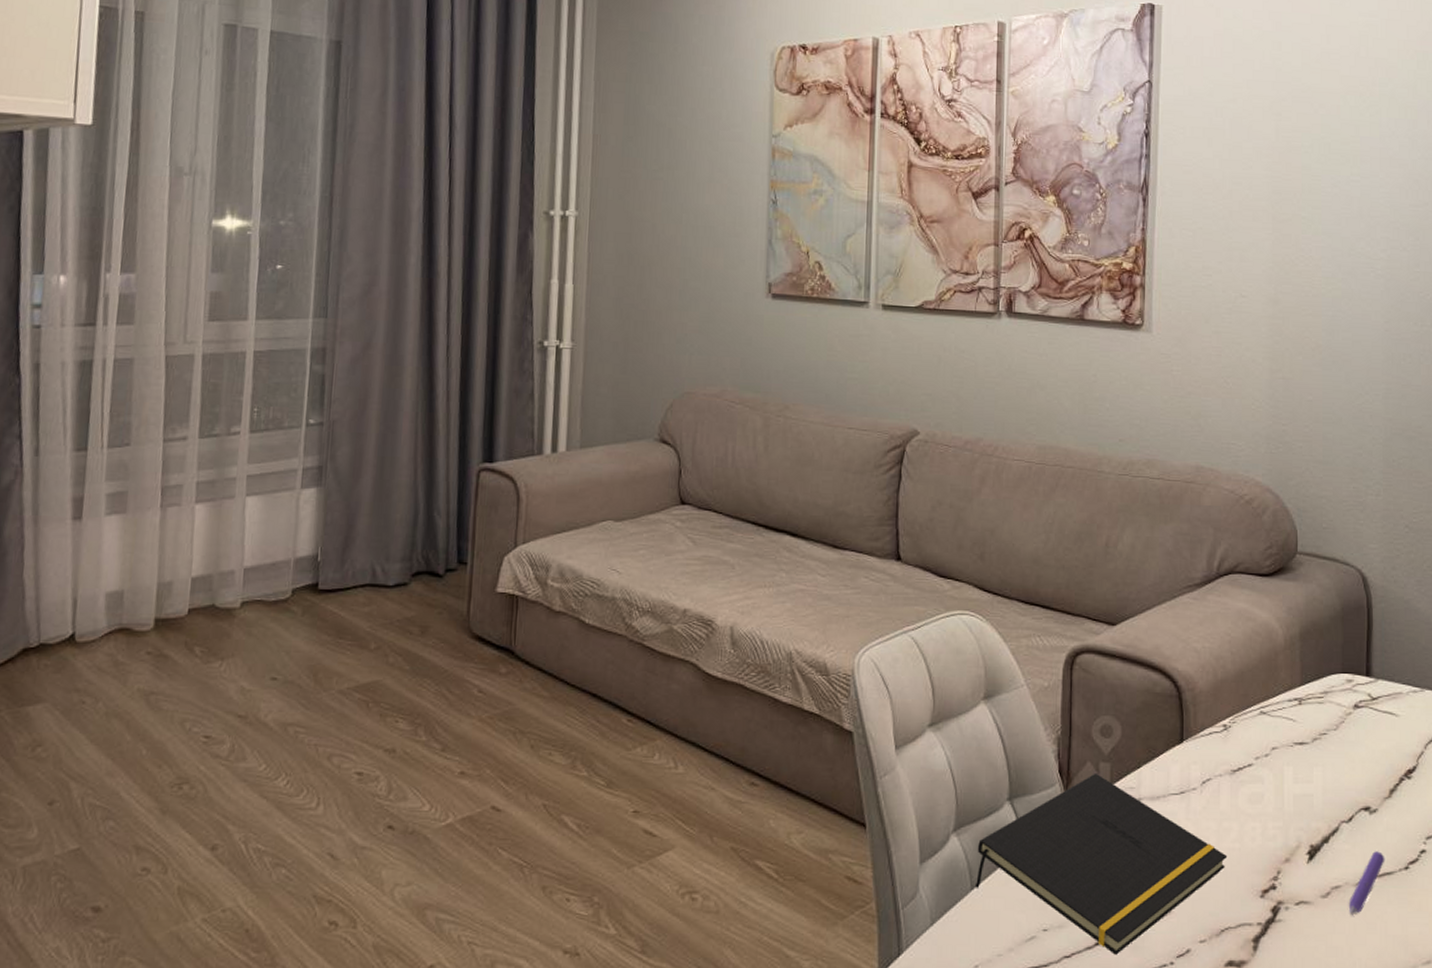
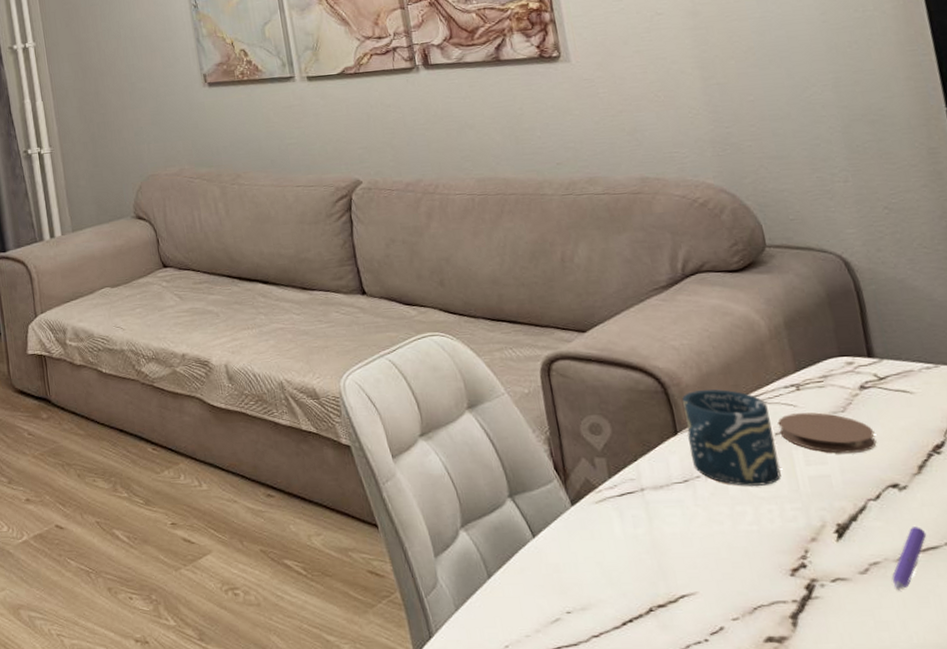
notepad: present [974,772,1228,955] -> none [487,467,747,634]
cup: none [1192,697,1270,802] -> present [682,389,781,486]
coaster: none [1276,728,1359,773] -> present [777,412,877,454]

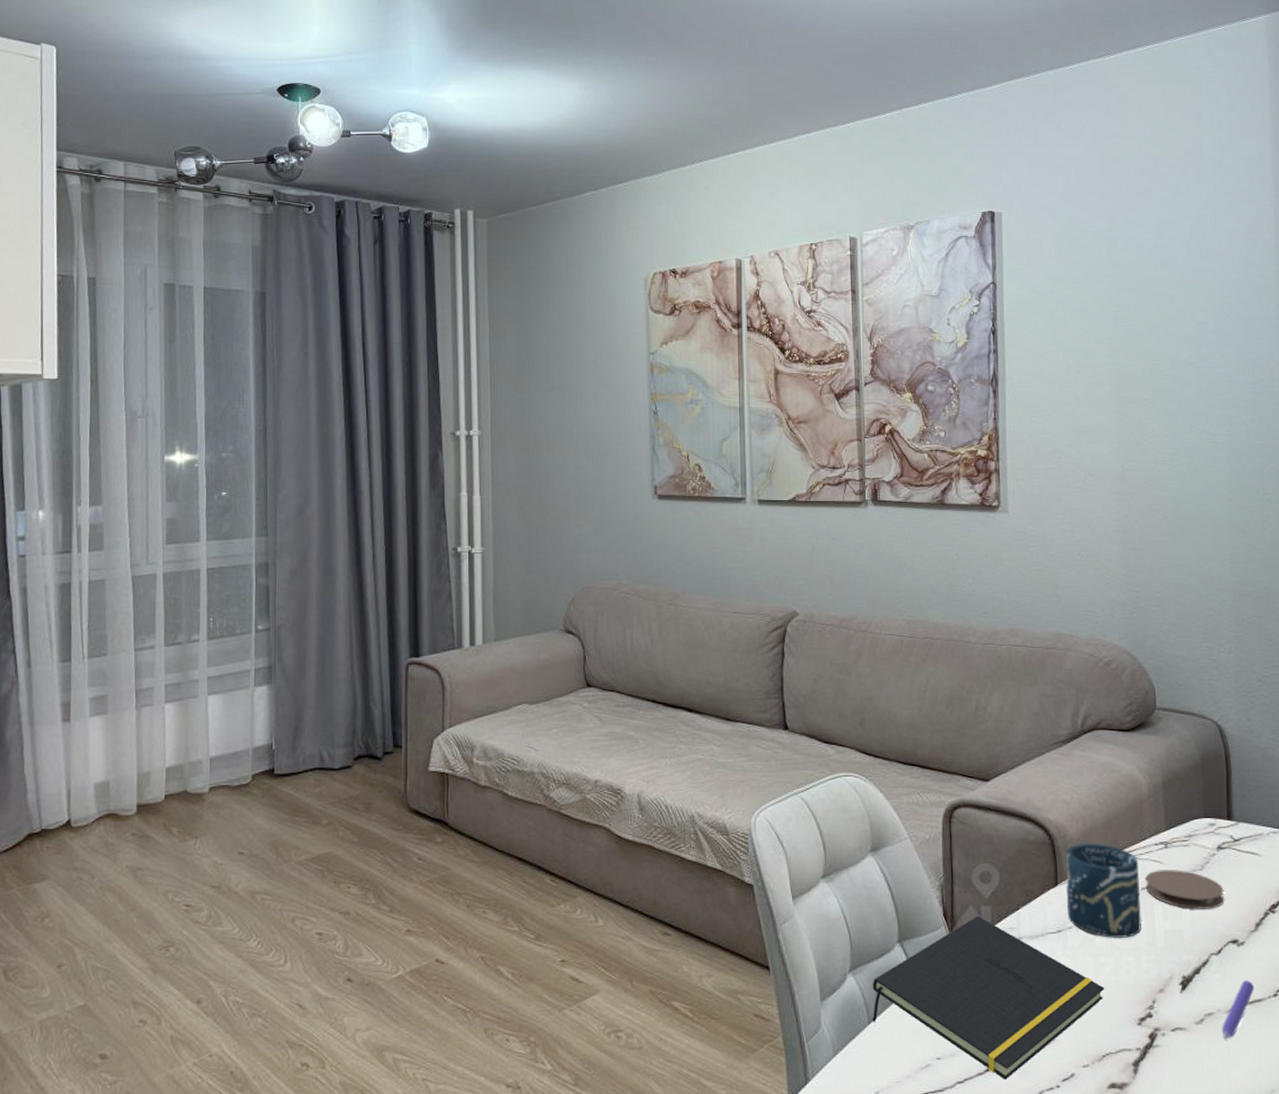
notepad: none [487,467,747,634] -> present [872,915,1105,1080]

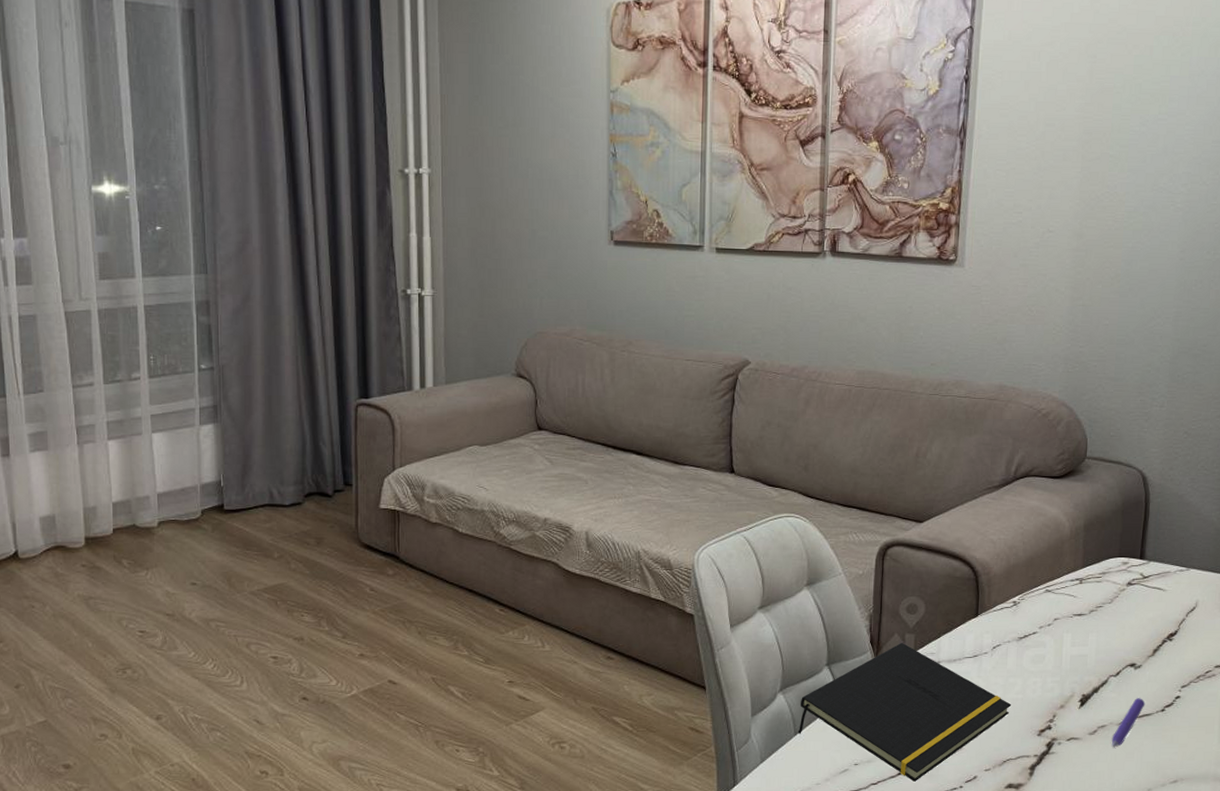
cup: present [1066,844,1142,938] -> none [984,580,1054,662]
coaster: present [1145,870,1225,910] -> none [1058,603,1129,638]

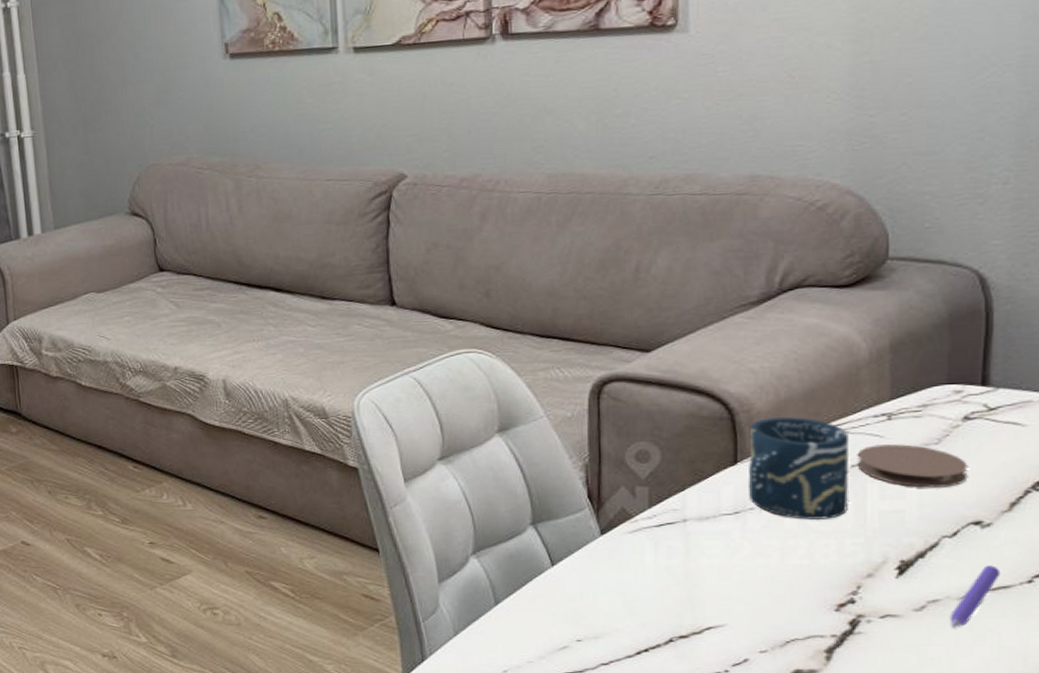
notepad: present [797,642,1012,782] -> none [499,496,794,663]
cup: none [984,580,1054,662] -> present [749,417,848,520]
coaster: none [1058,603,1129,638] -> present [857,444,968,488]

